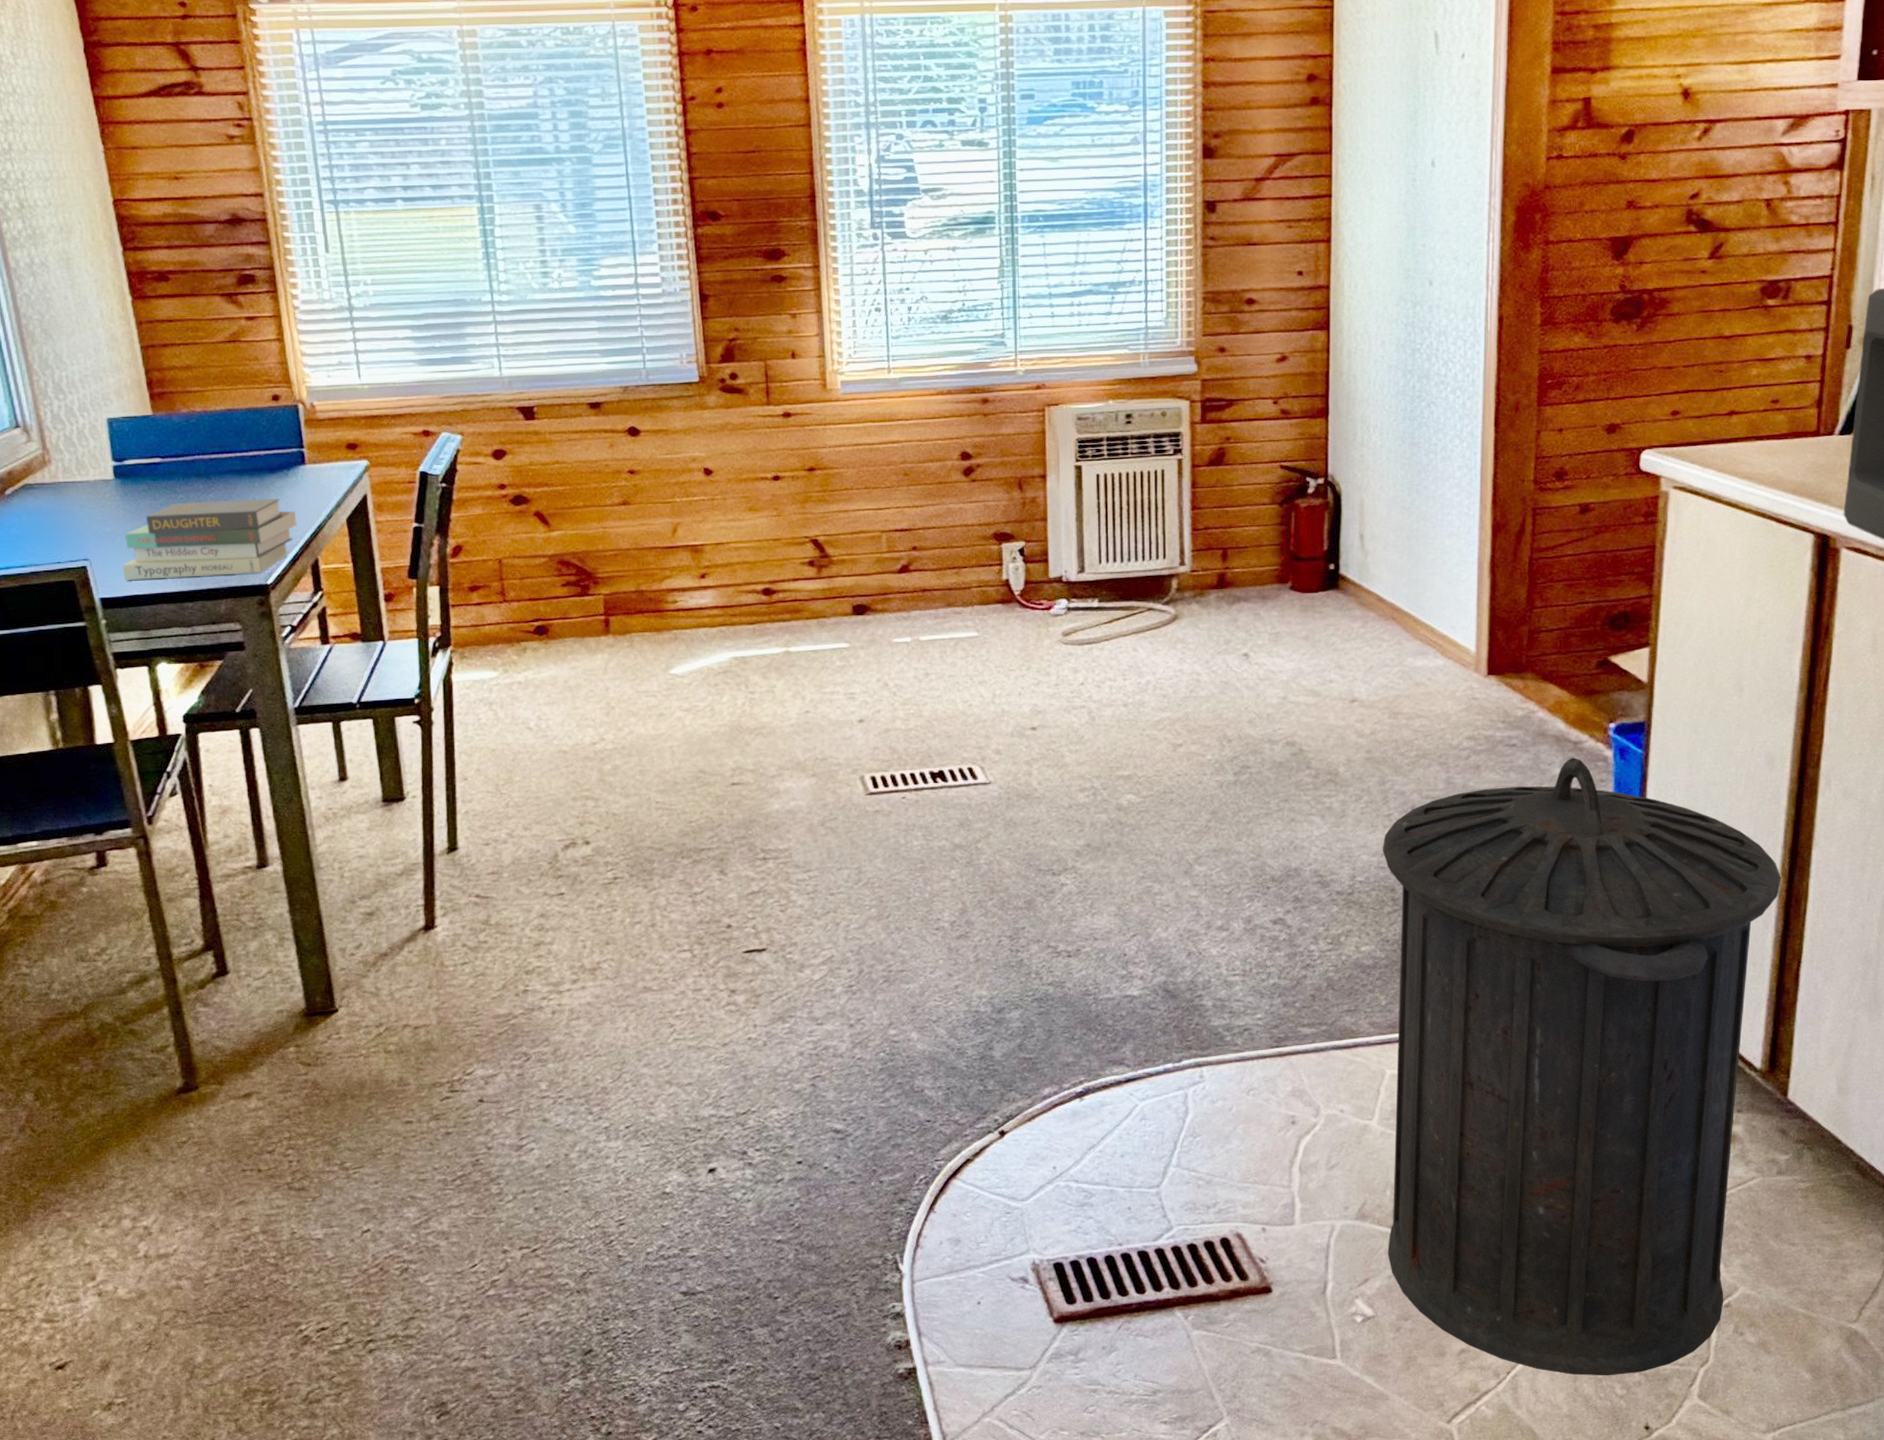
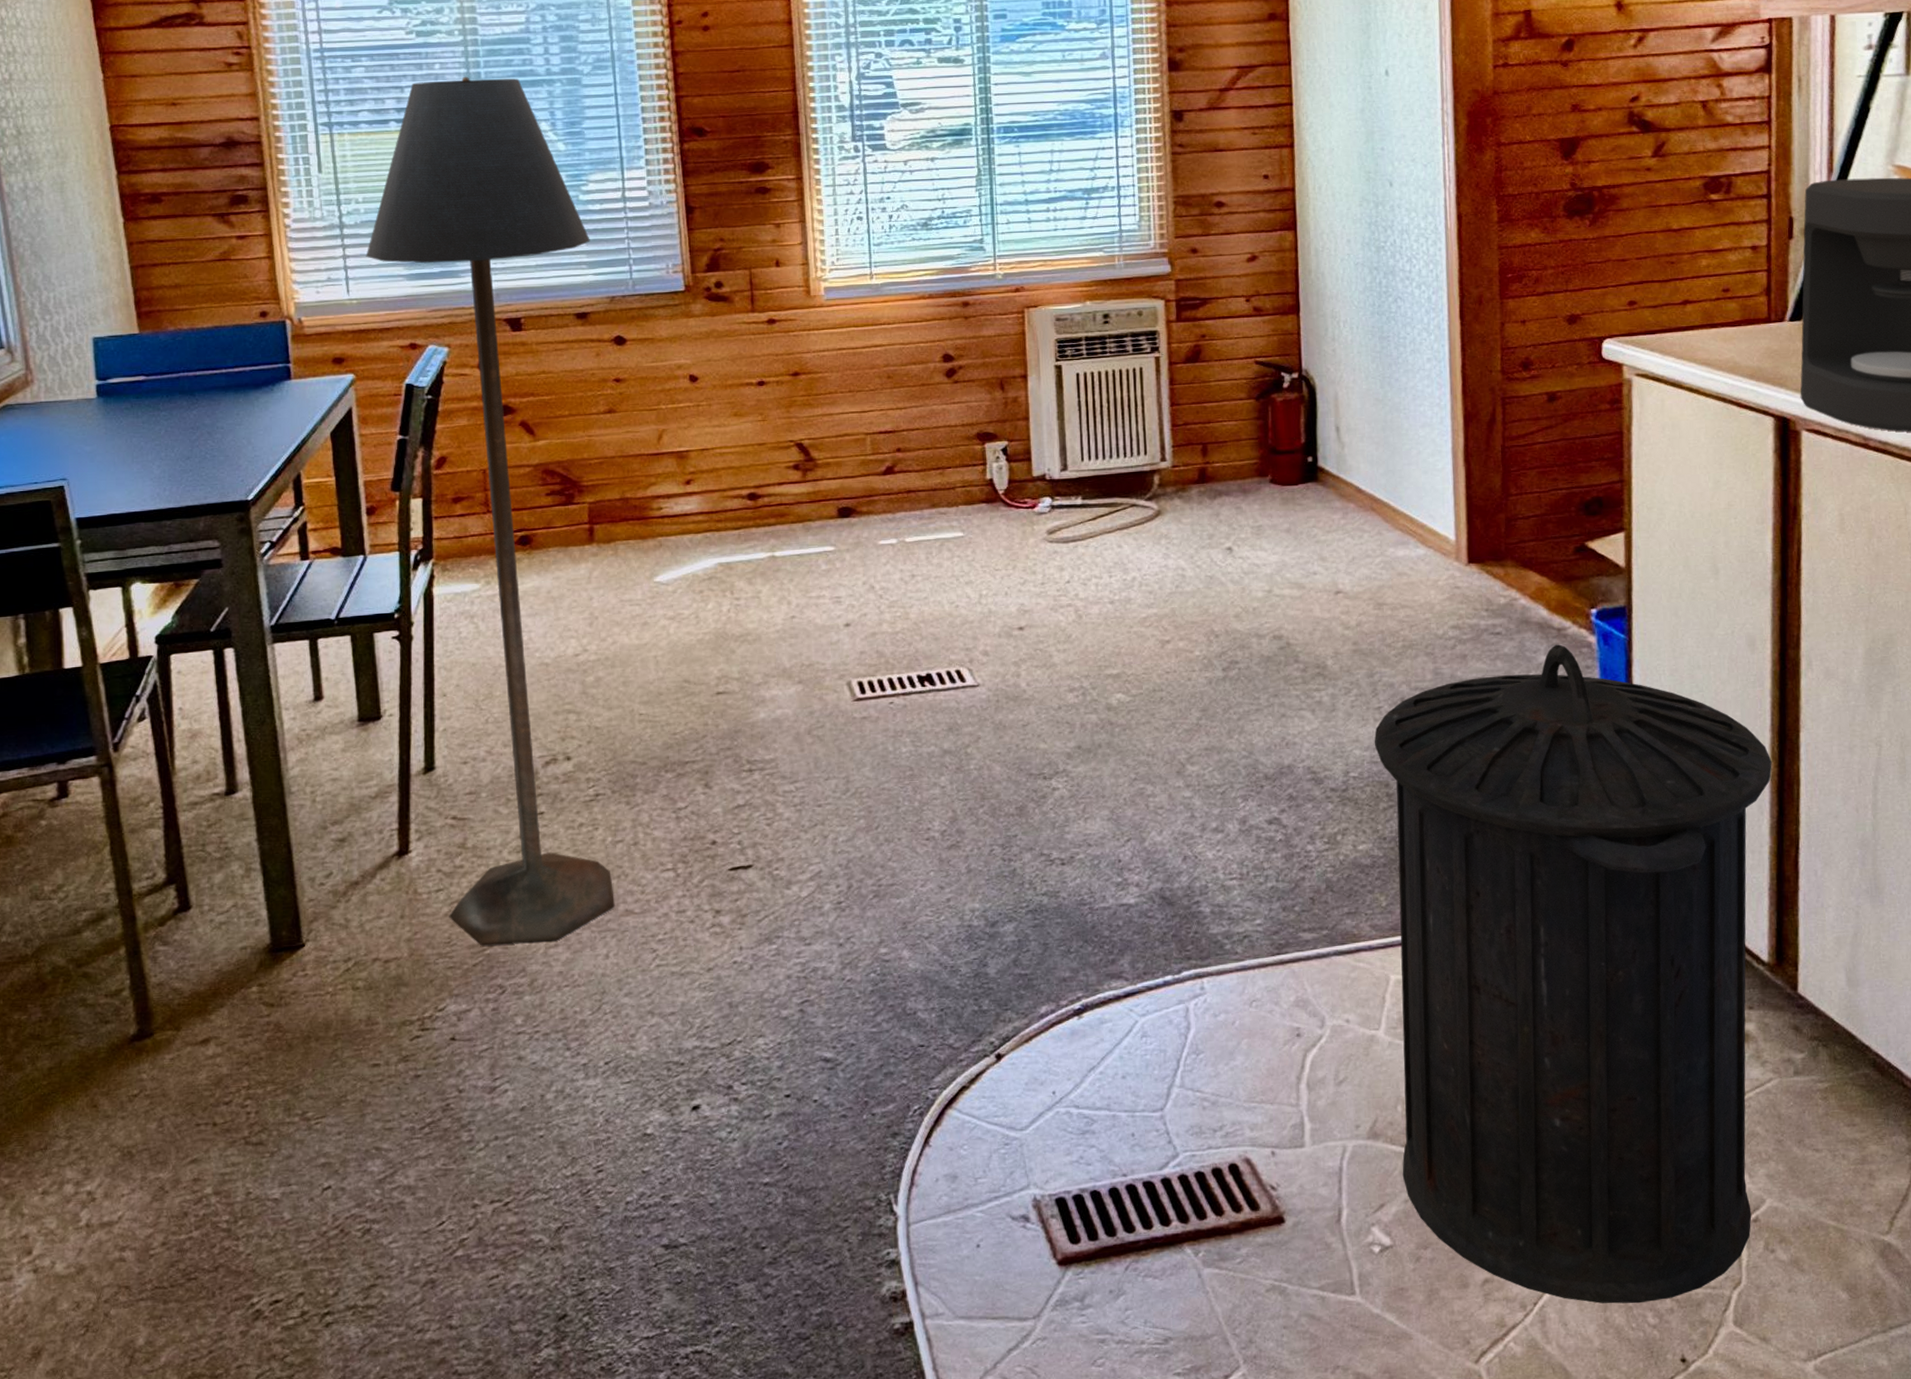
books: present [122,499,297,580] -> none [101,414,280,499]
floor lamp: none [376,153,634,1015] -> present [366,76,615,945]

